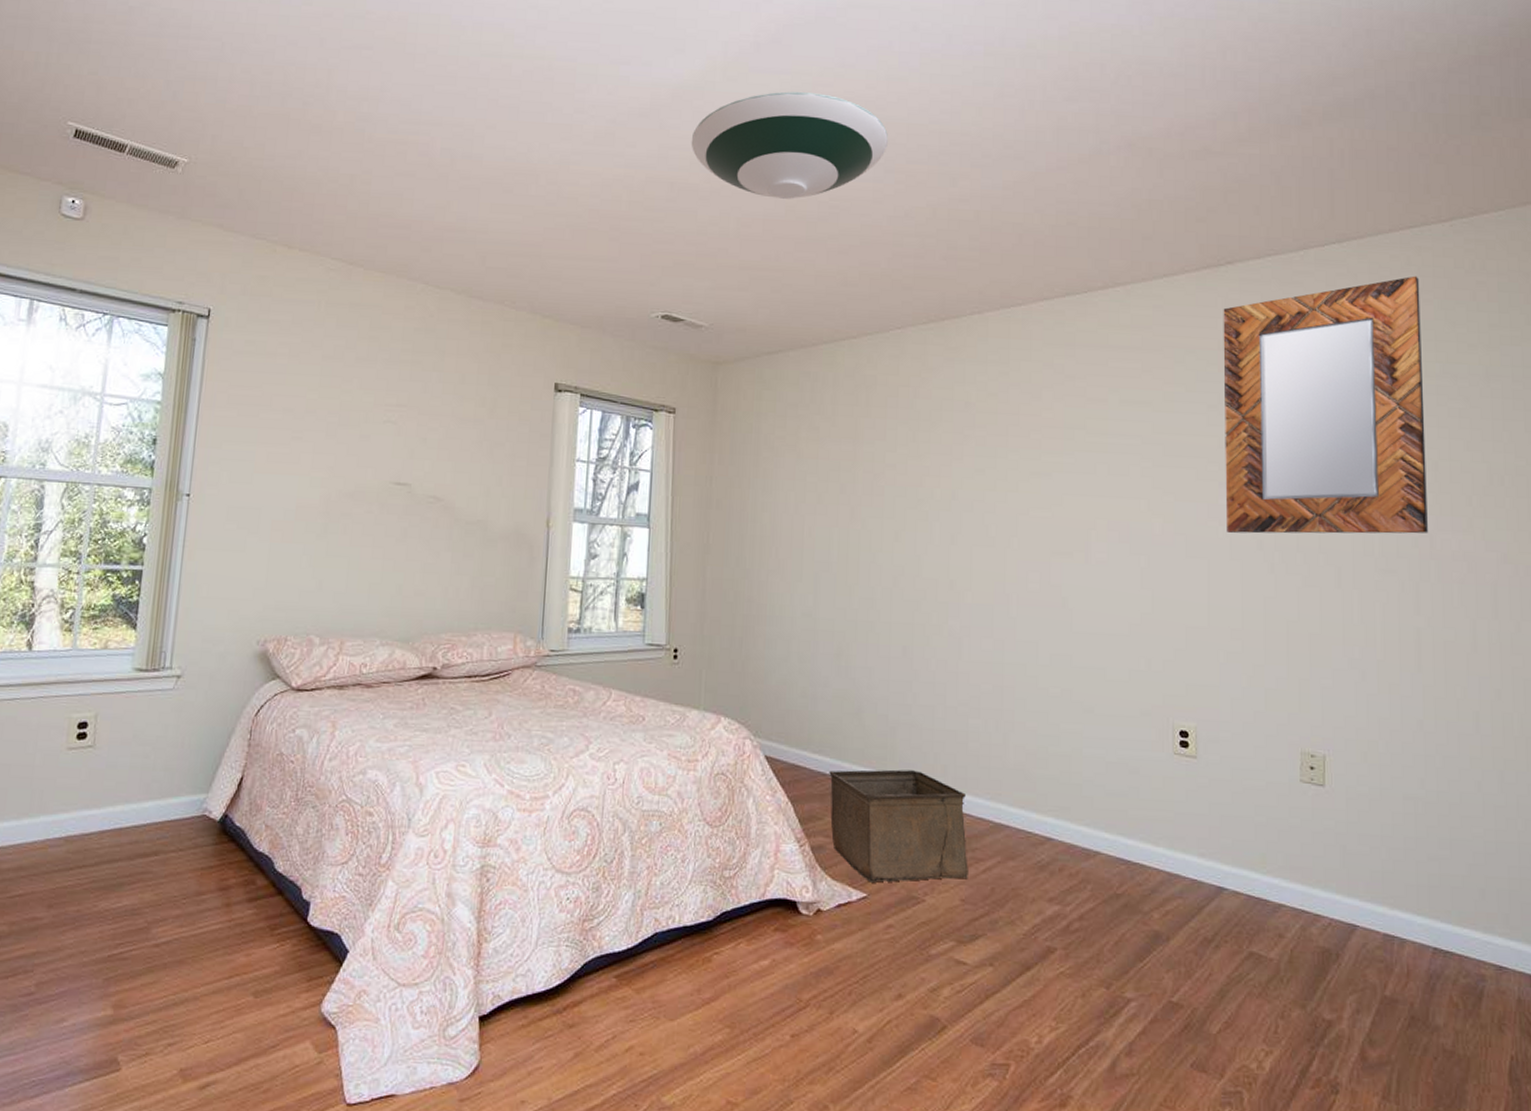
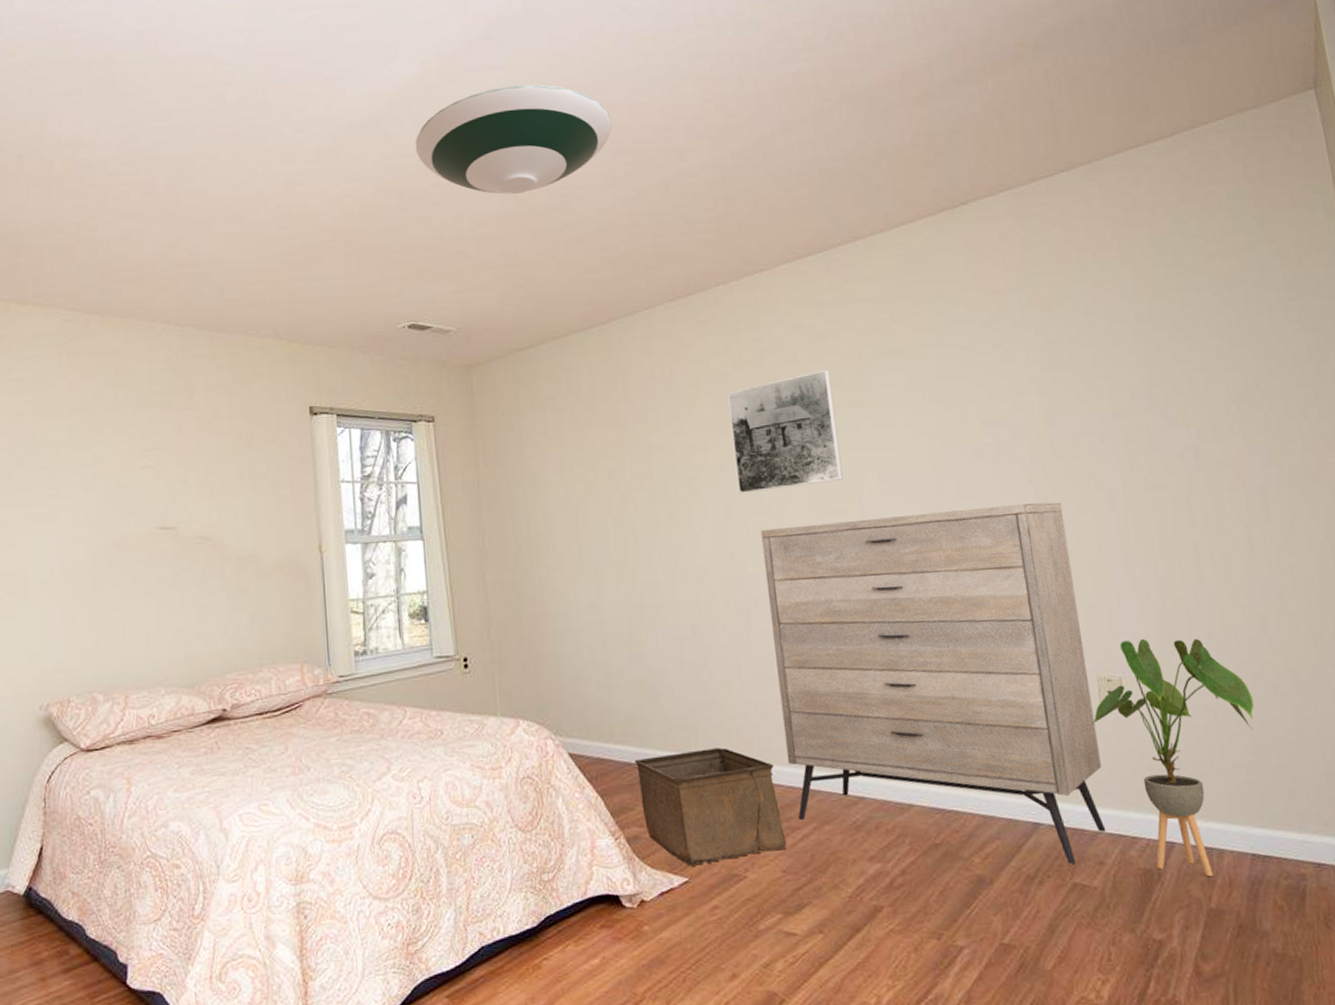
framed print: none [966,411,1073,524] -> present [727,370,843,494]
dresser: none [980,561,1293,932] -> present [761,502,1106,864]
home mirror: present [1223,276,1428,534] -> none [963,194,1192,470]
house plant: none [1290,719,1457,965] -> present [1092,638,1255,877]

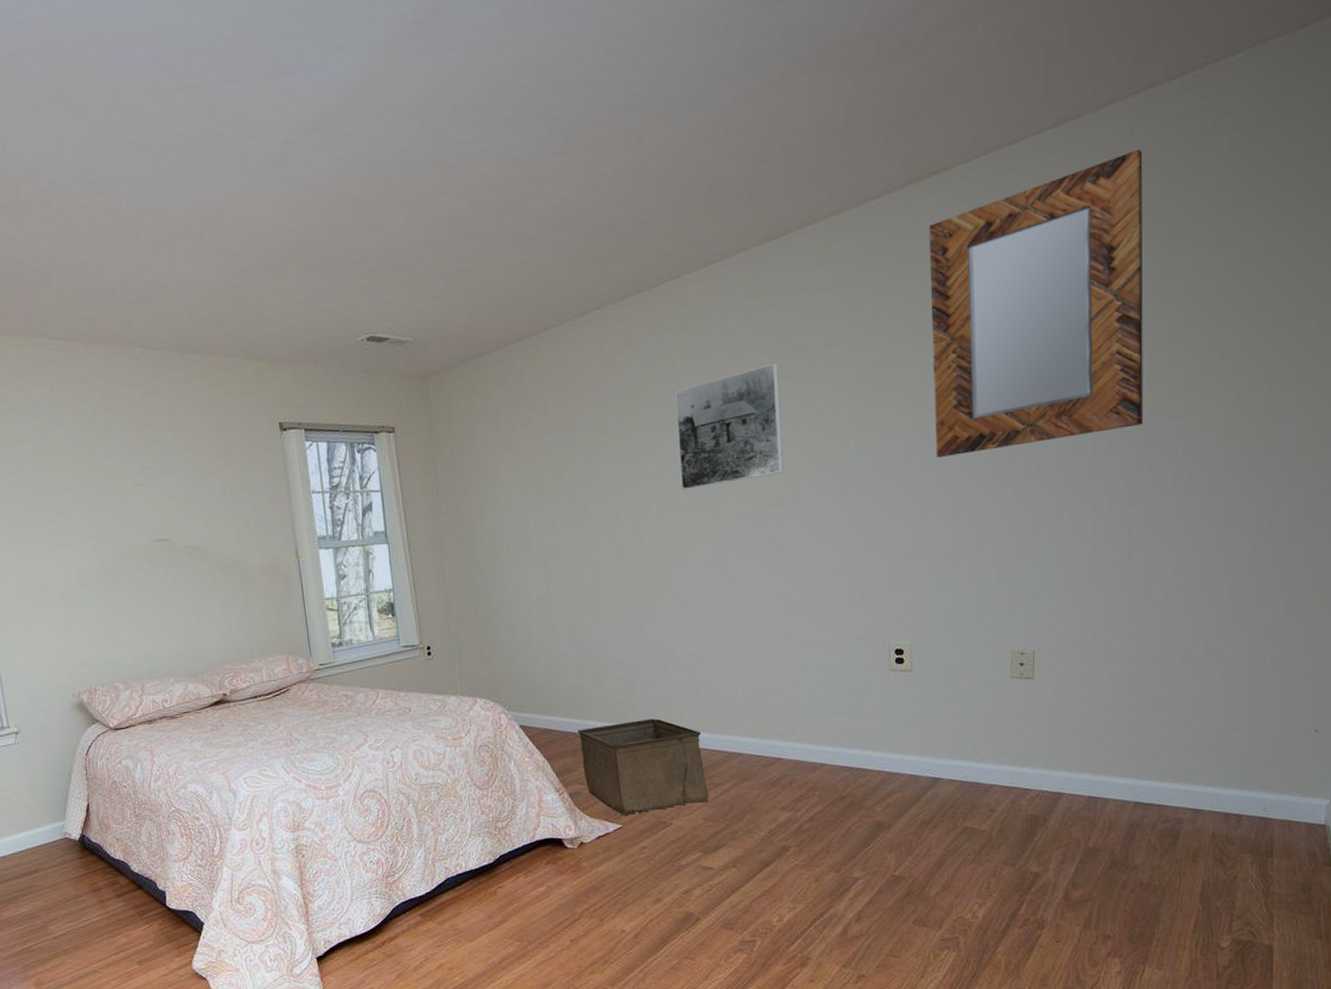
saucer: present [415,84,613,195] -> none [366,66,567,194]
dresser: present [761,502,1106,864] -> none [700,487,1004,811]
home mirror: none [963,194,1192,470] -> present [929,149,1144,457]
house plant: present [1092,638,1255,877] -> none [1001,613,1162,822]

